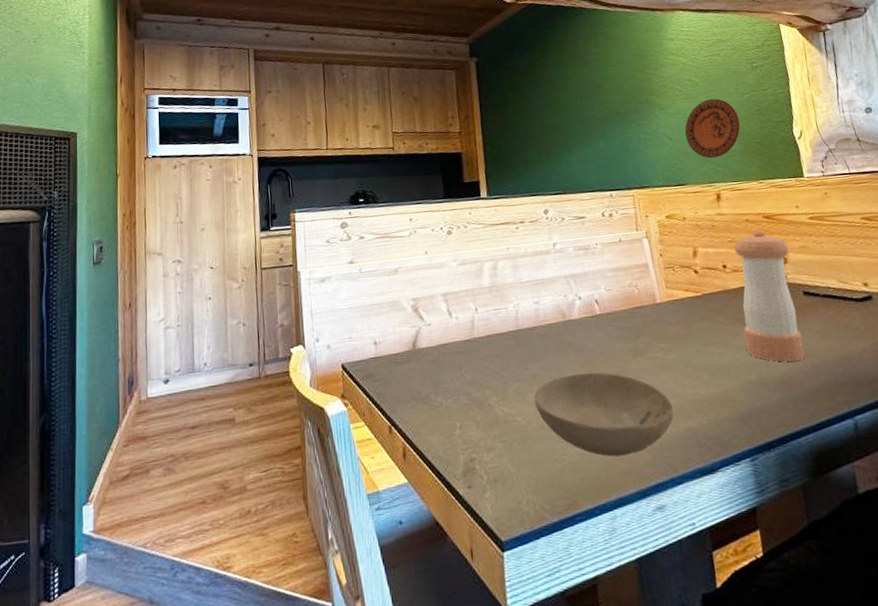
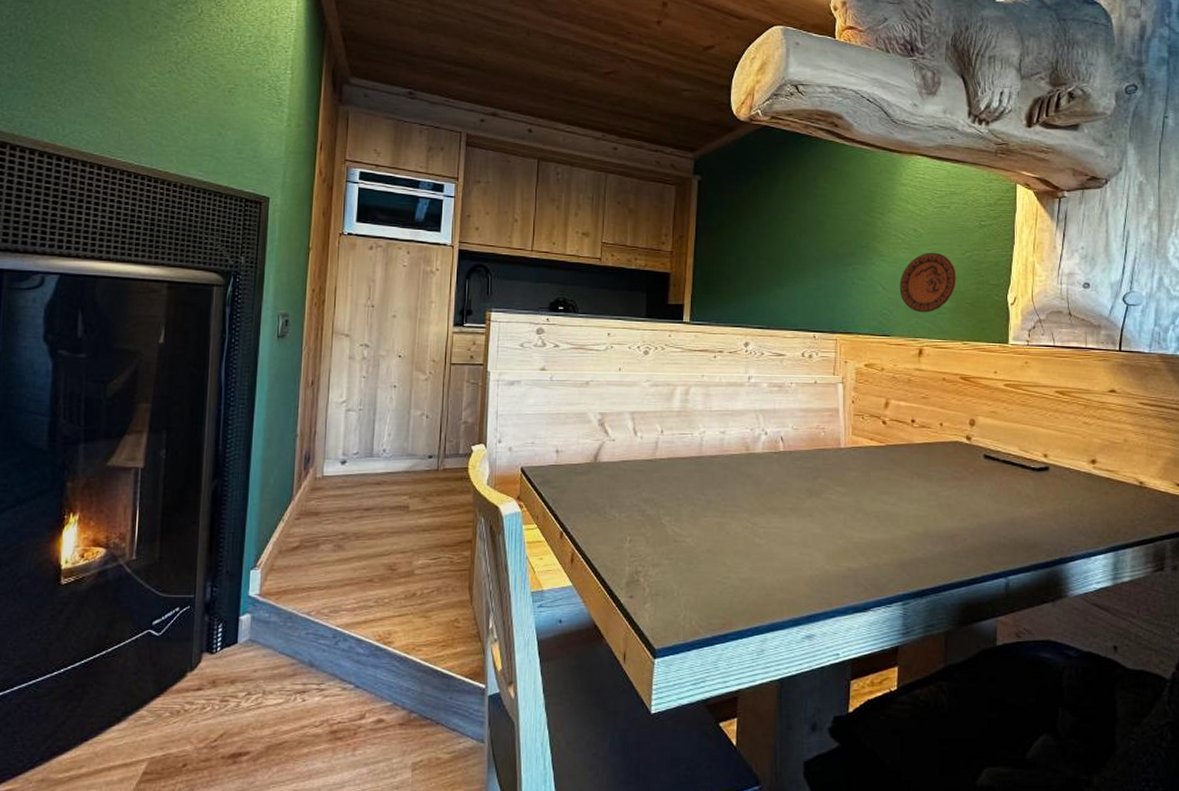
bowl: present [533,372,674,457] -> none [705,506,838,586]
pepper shaker: present [734,230,805,362] -> none [918,390,979,520]

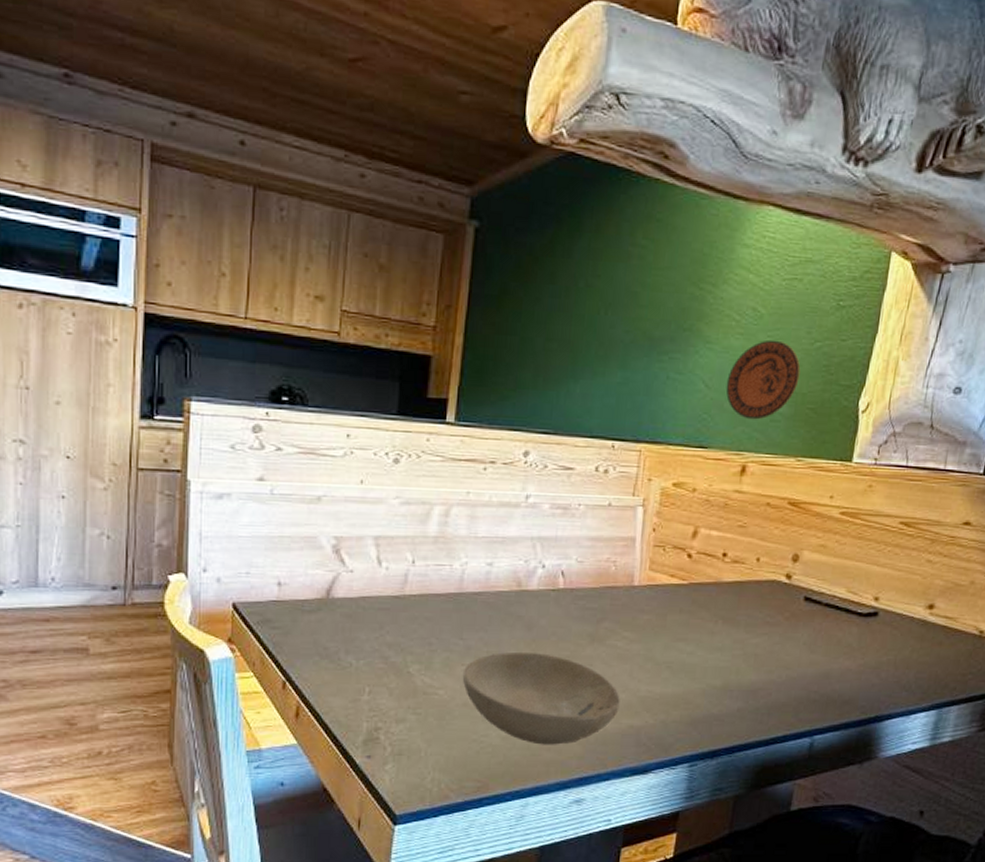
bowl: none [705,506,838,586] -> present [462,652,620,745]

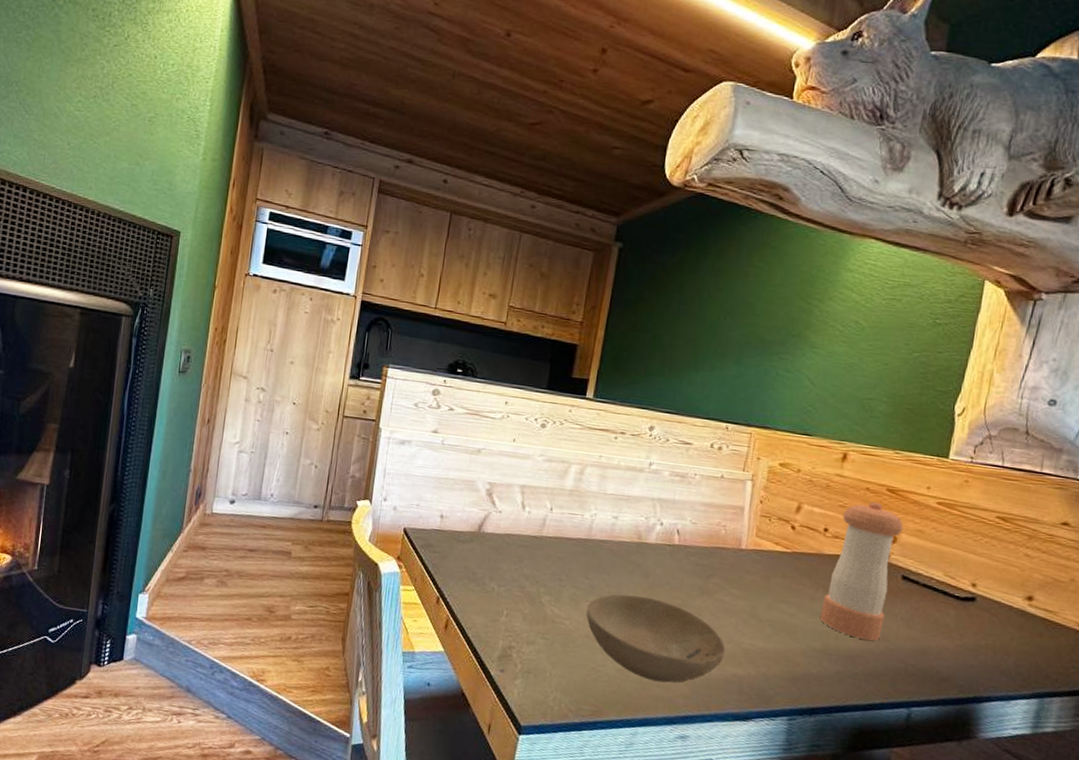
pepper shaker: none [719,518,806,672] -> present [819,501,904,641]
decorative plate: present [725,339,801,420] -> none [829,348,899,415]

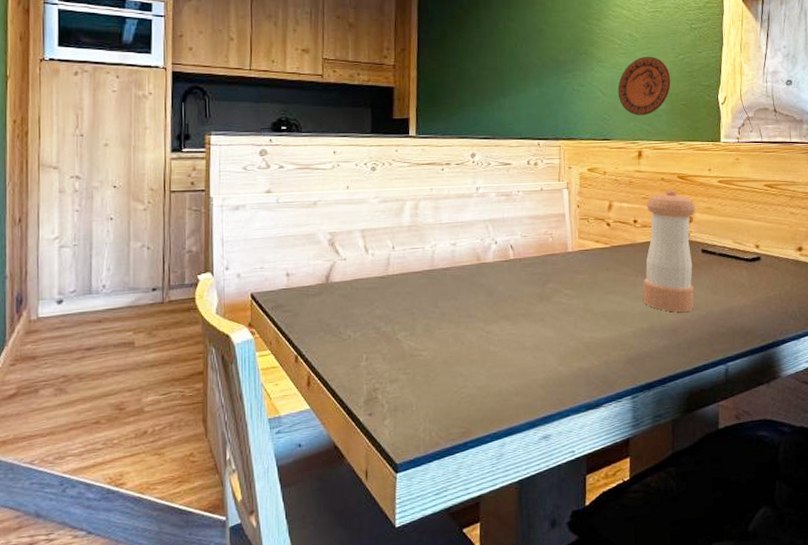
bowl: present [586,594,725,684] -> none [440,313,570,391]
decorative plate: none [829,348,899,415] -> present [617,56,671,116]

